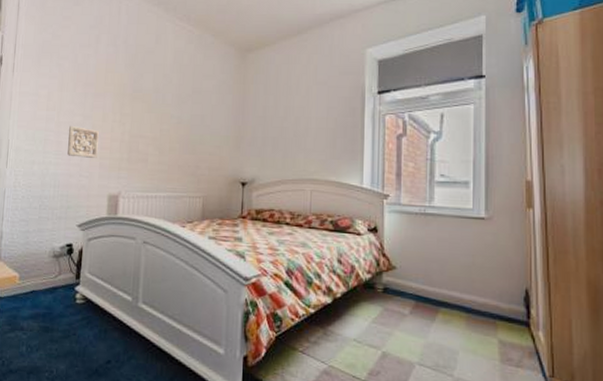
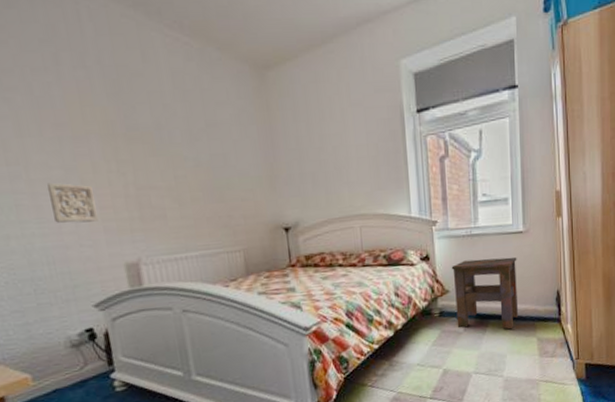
side table: none [400,238,477,323] -> present [451,257,519,329]

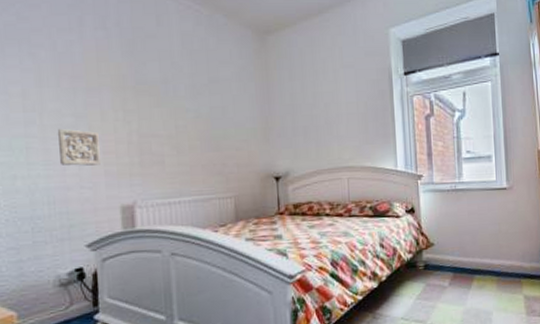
side table: present [451,257,519,329] -> none [436,212,505,286]

